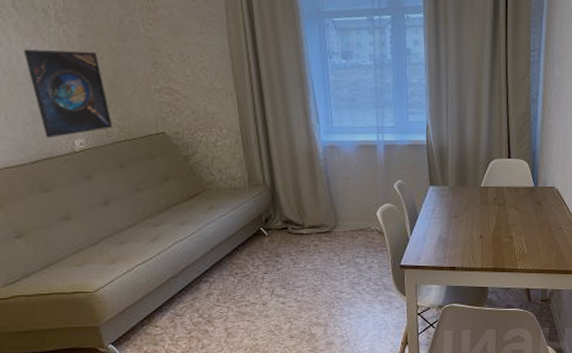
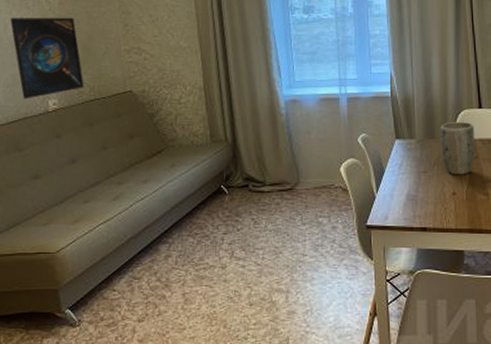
plant pot: none [472,170,503,220] -> present [441,121,475,175]

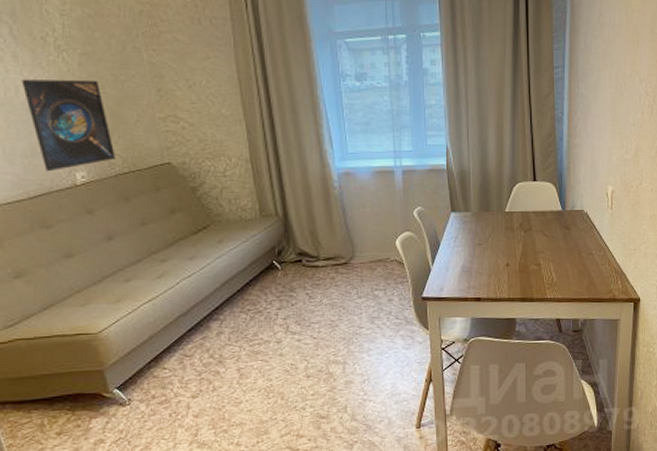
plant pot: present [441,121,475,175] -> none [496,194,529,247]

